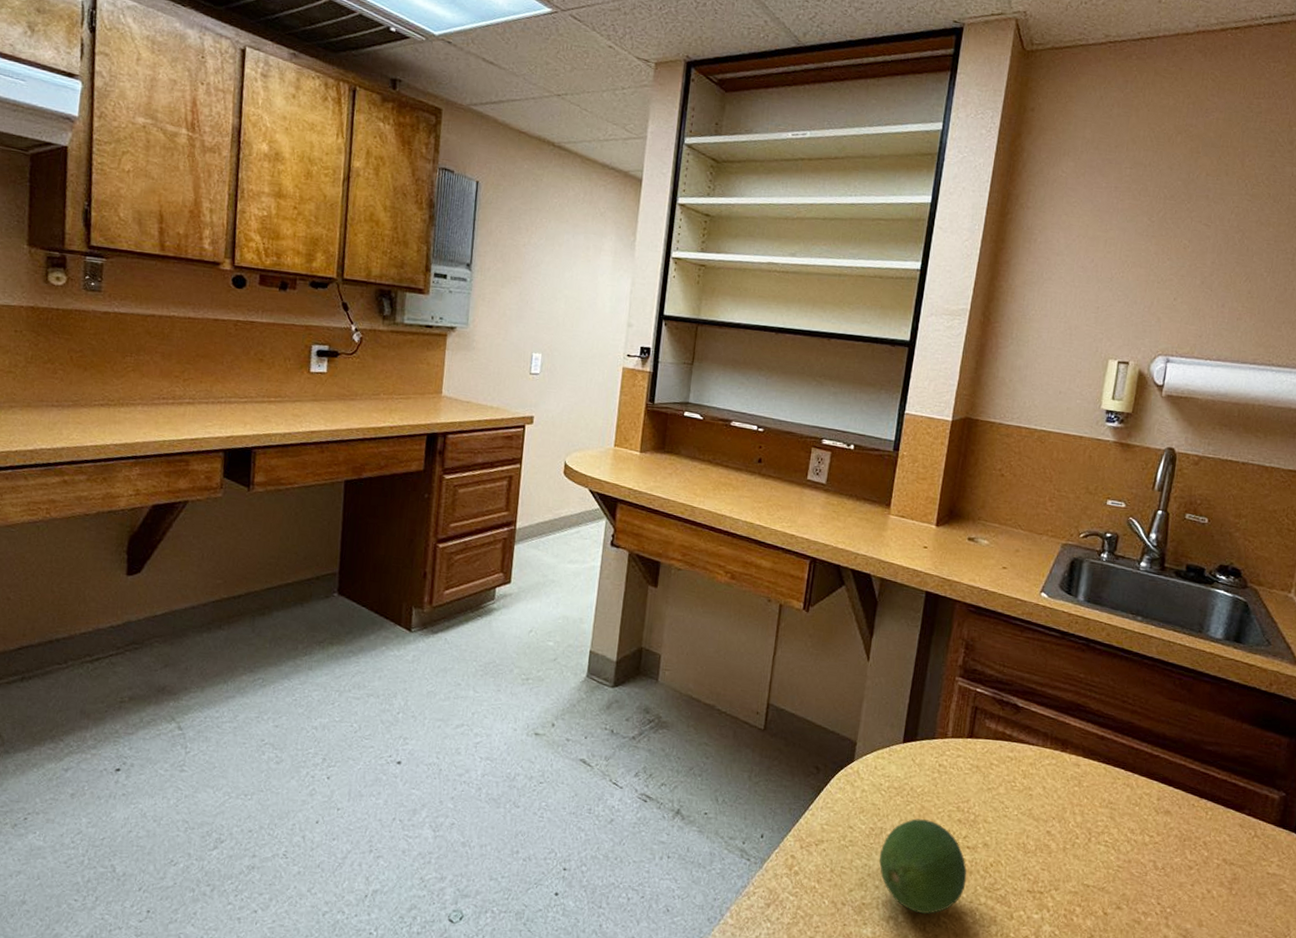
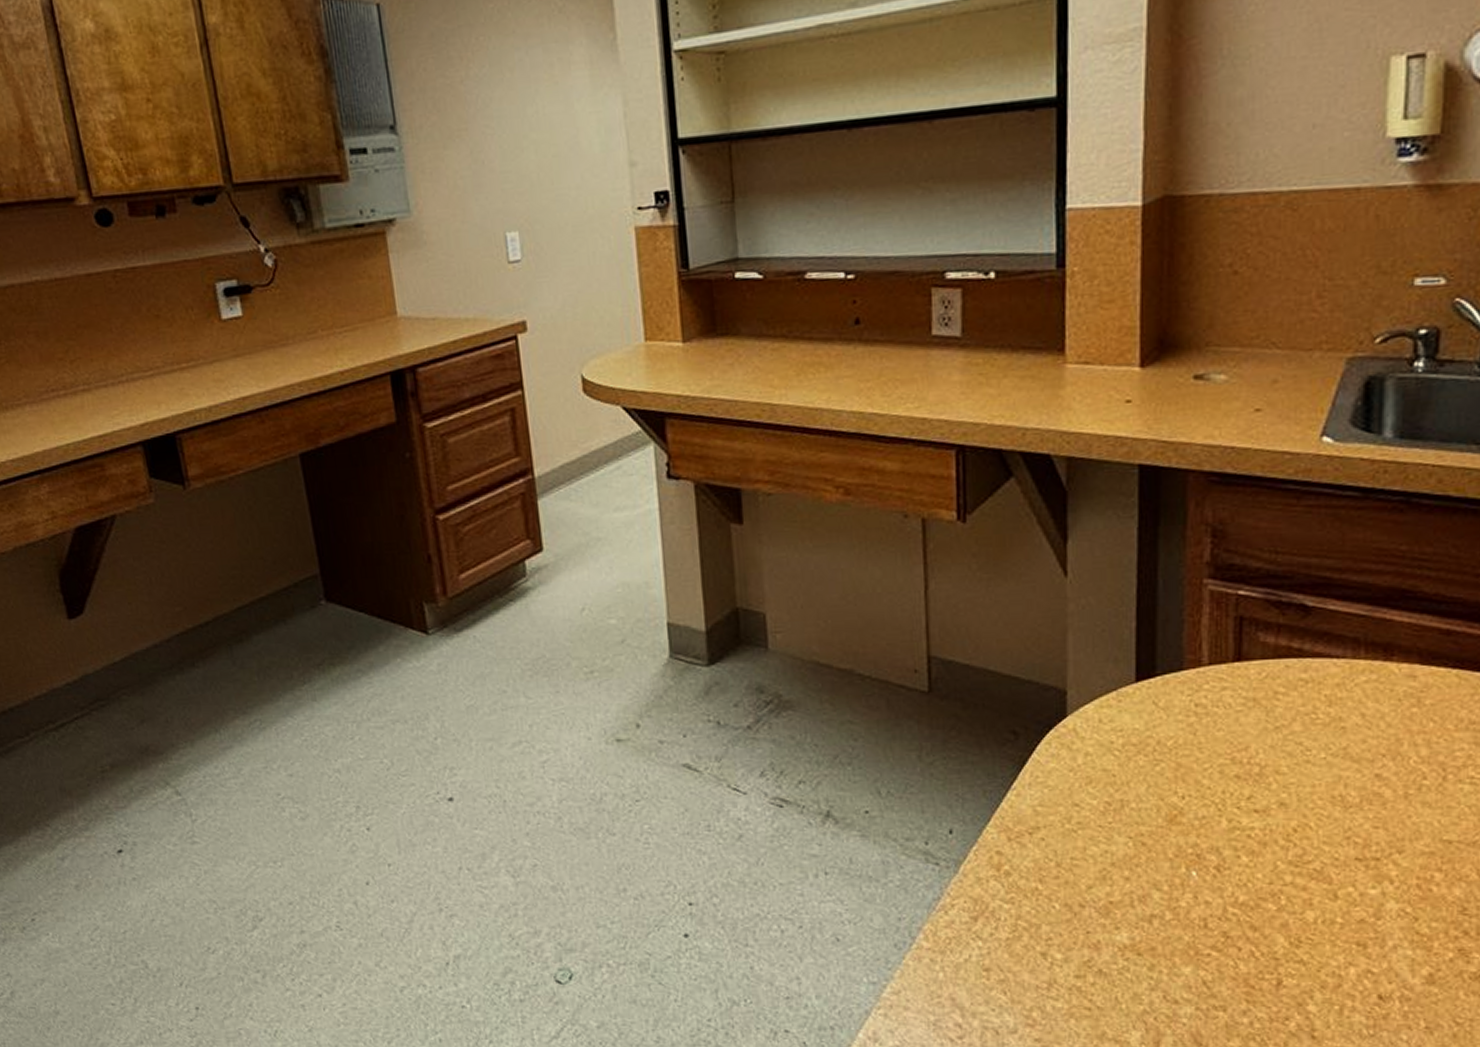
fruit: present [879,818,967,915] -> none [1124,781,1260,907]

